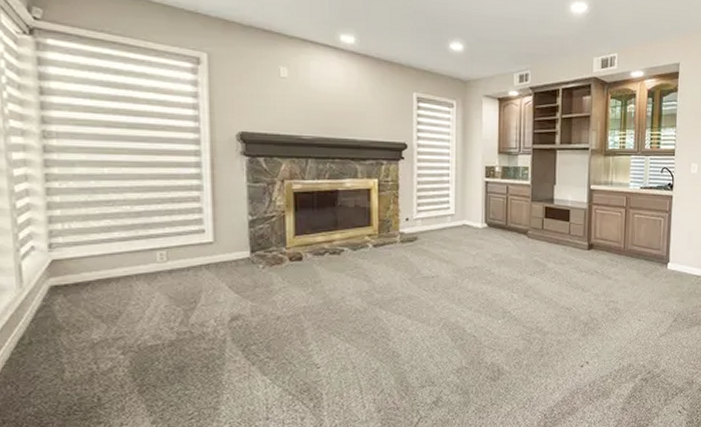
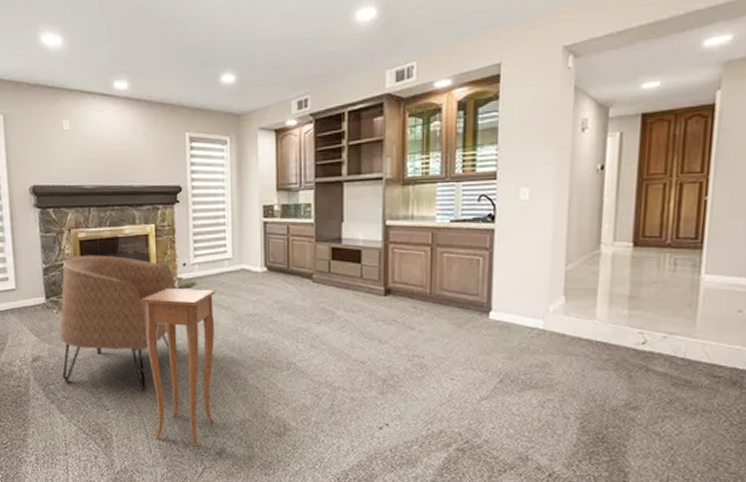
armchair: none [266,207,398,346] -> present [60,255,177,391]
side table: none [361,242,438,397] -> present [141,287,216,446]

